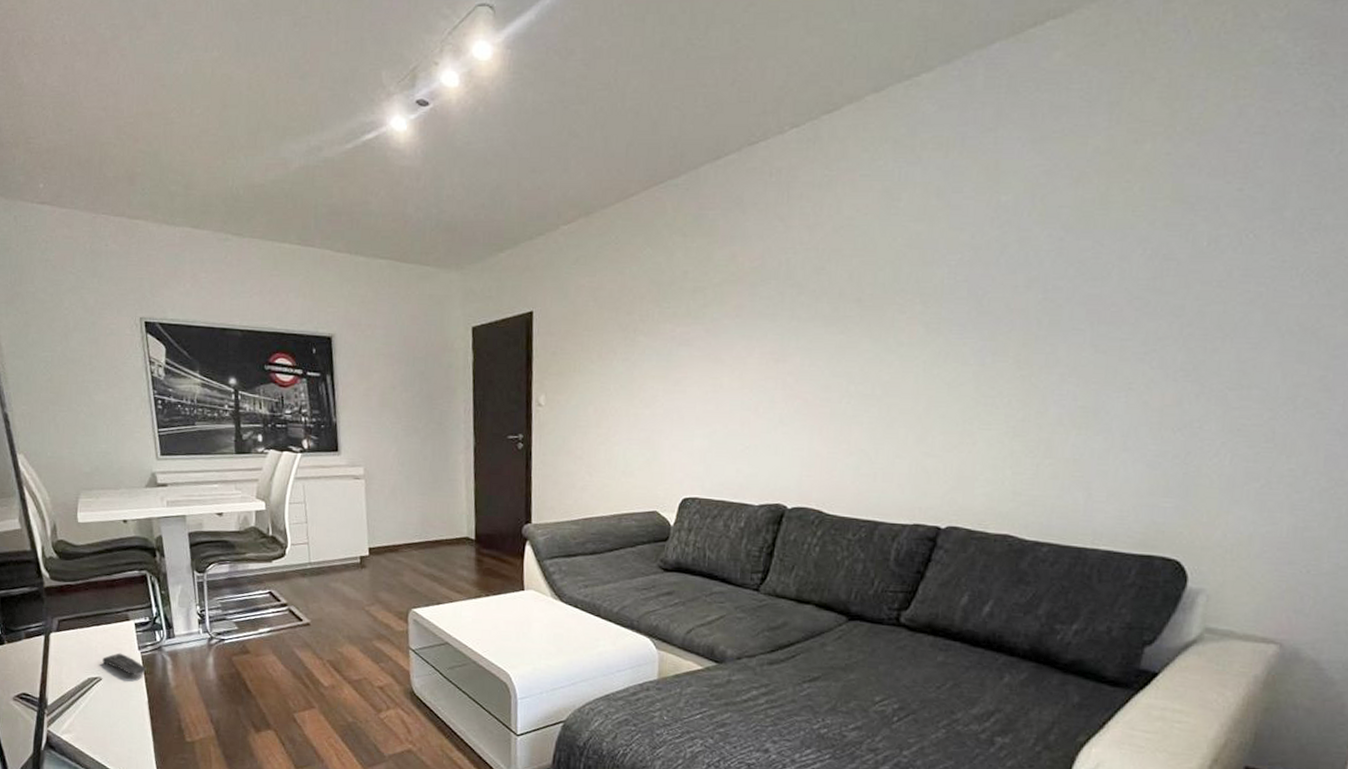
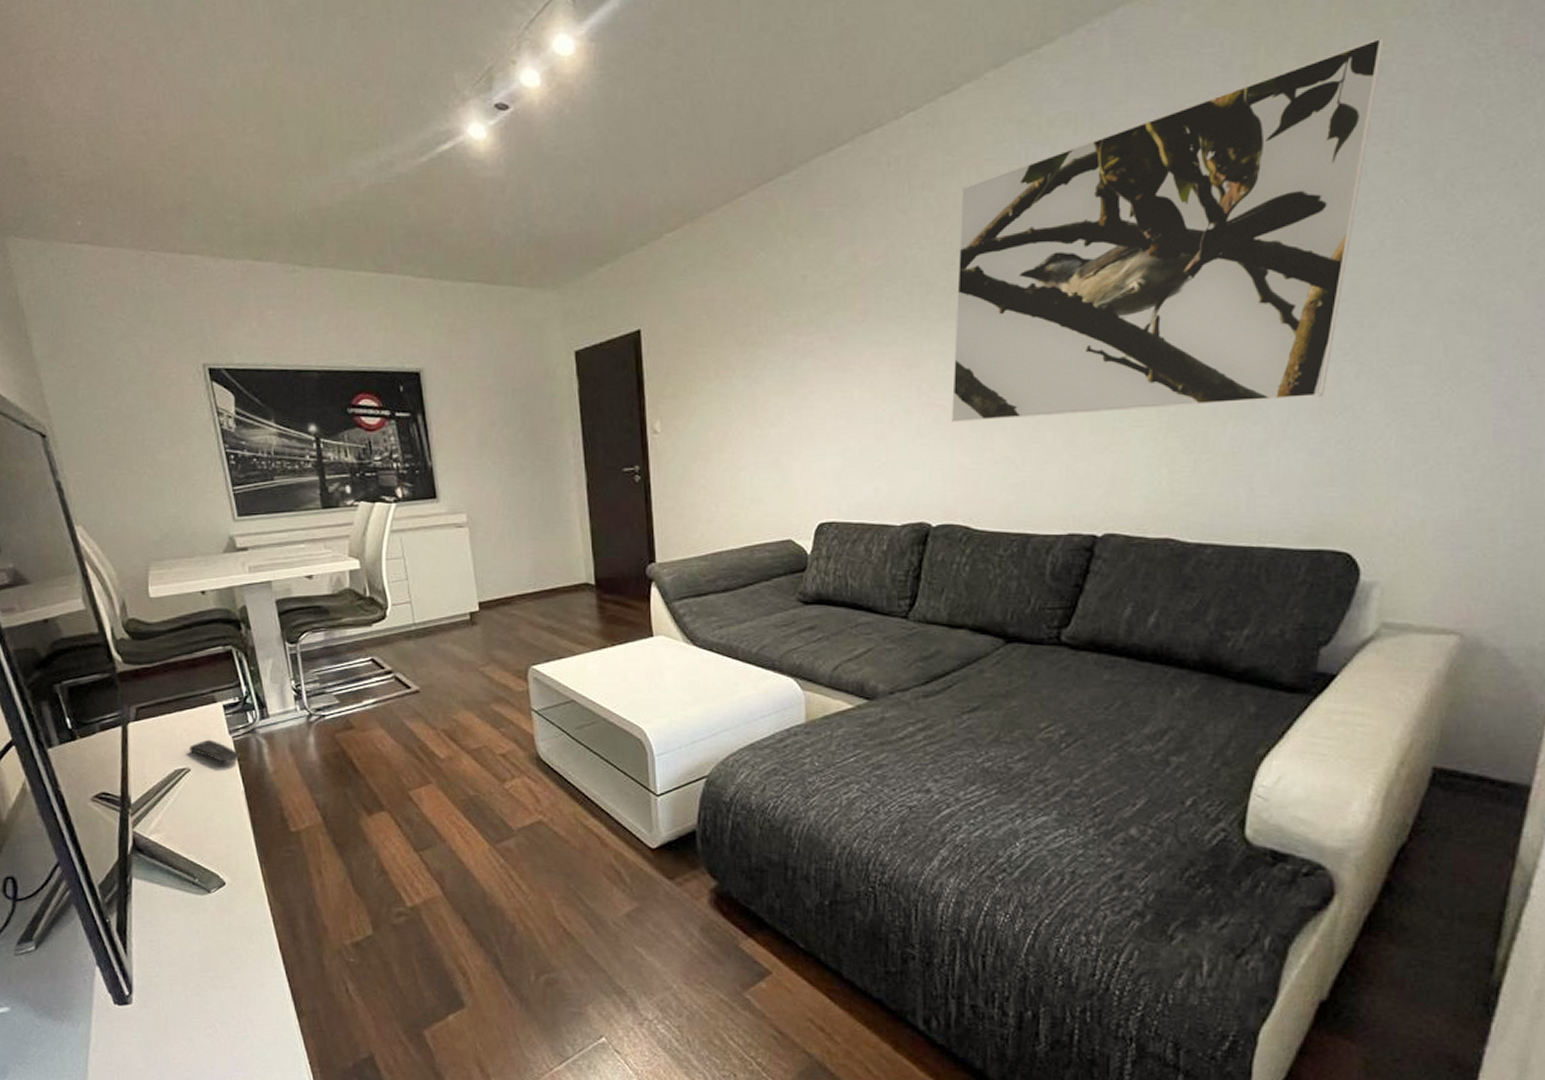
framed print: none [811,83,1244,415] -> present [951,37,1384,422]

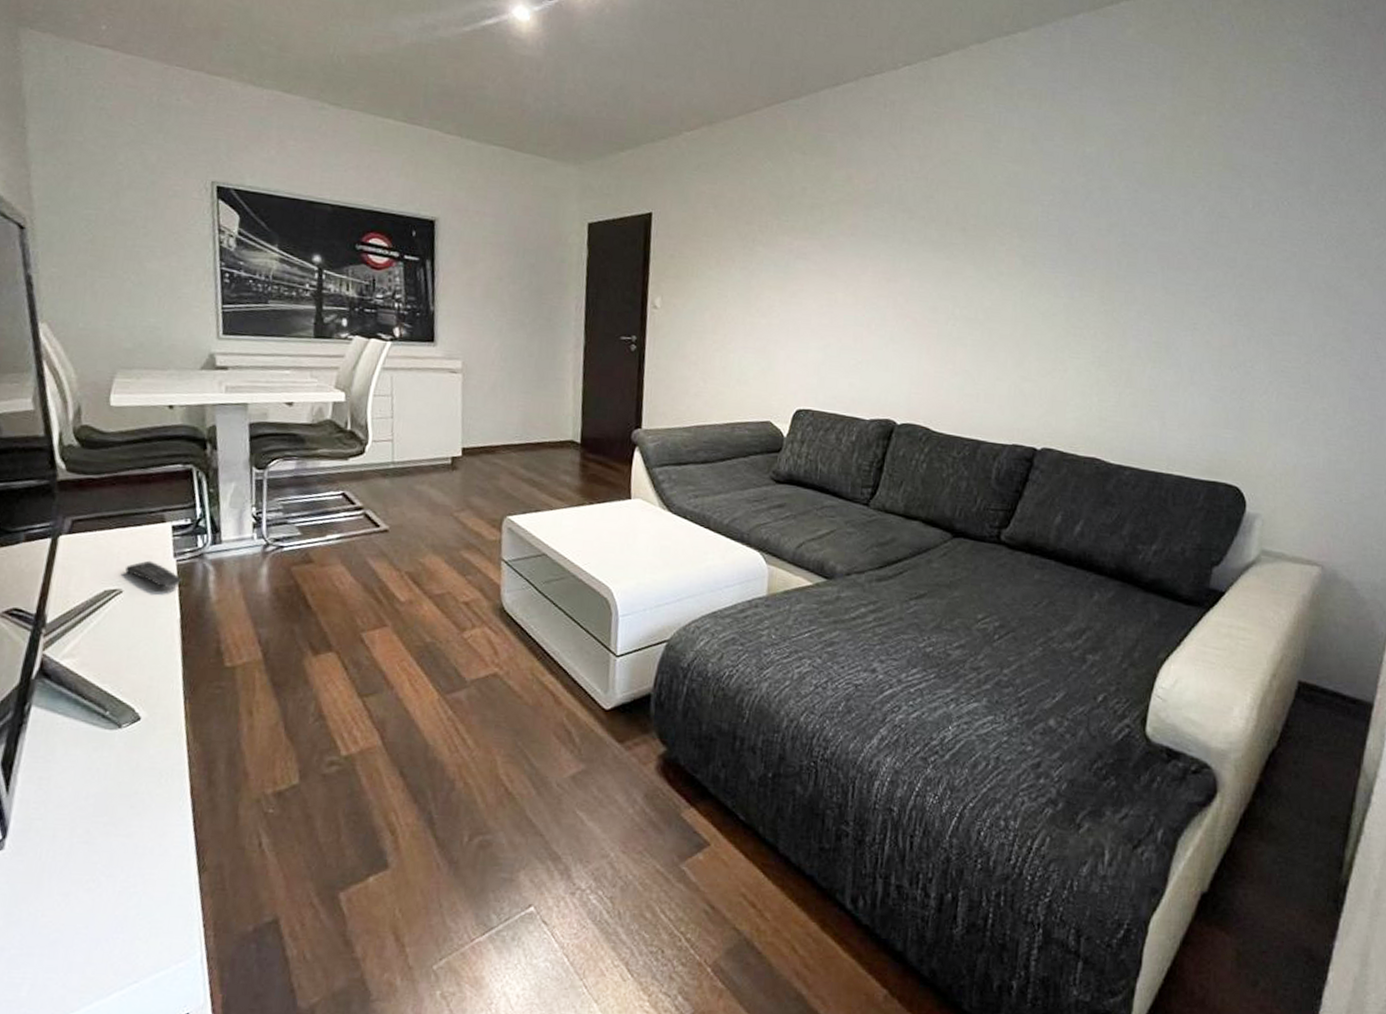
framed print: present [951,37,1384,422] -> none [920,74,1276,352]

